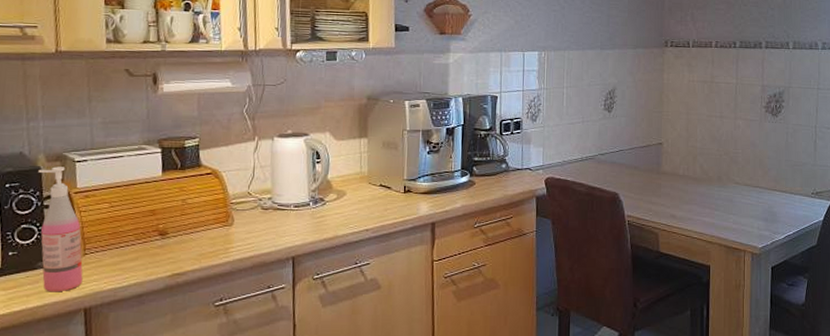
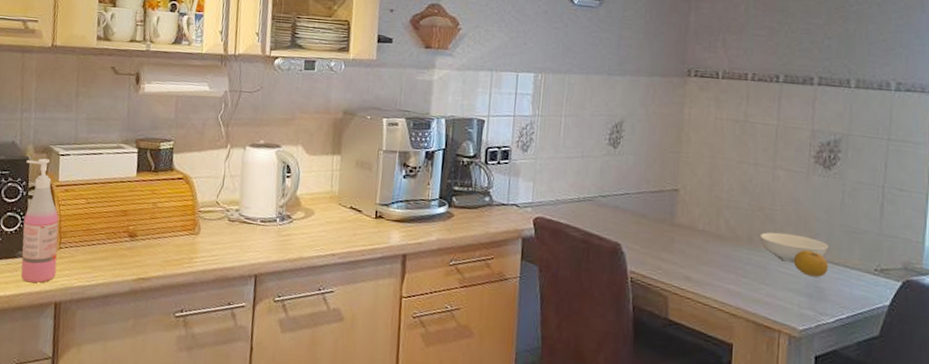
bowl: none [727,171,779,195] -> present [760,232,829,264]
fruit: none [752,183,779,204] -> present [793,249,829,278]

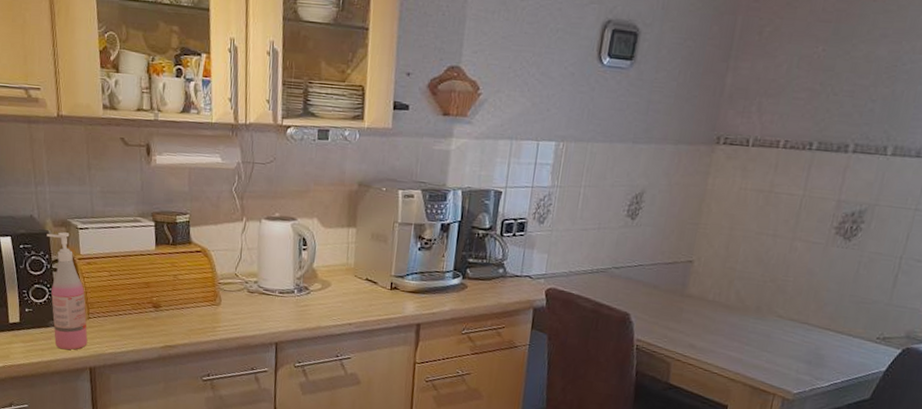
bowl: present [760,232,829,264] -> none [768,302,836,333]
fruit: present [793,249,829,278] -> none [798,319,833,345]

